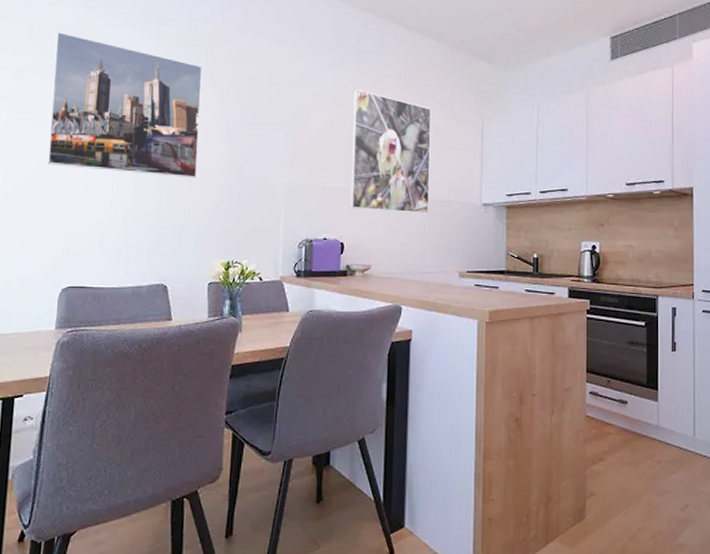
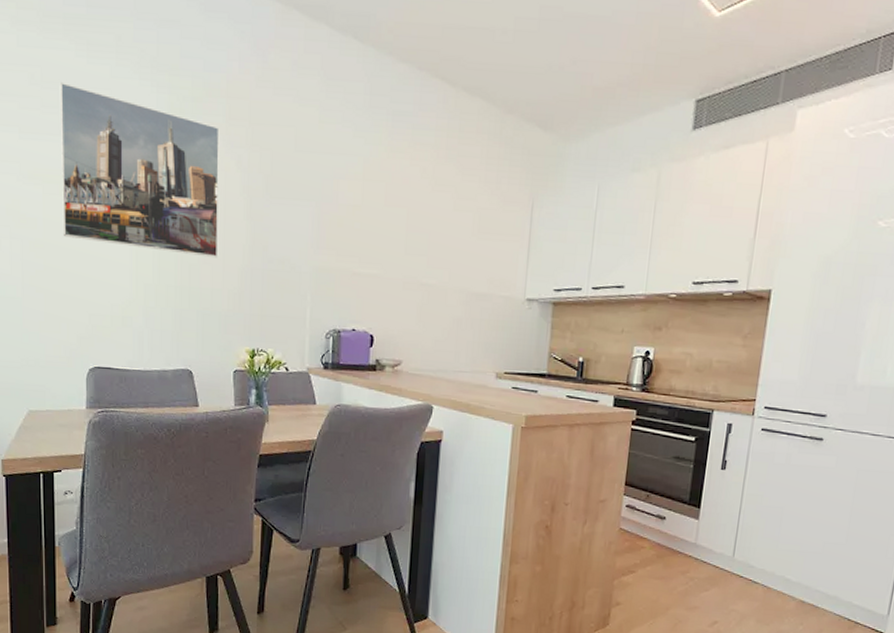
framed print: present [350,89,432,214] -> none [381,159,475,307]

